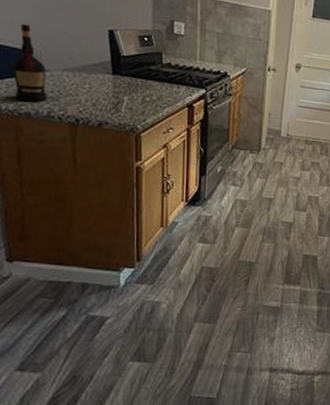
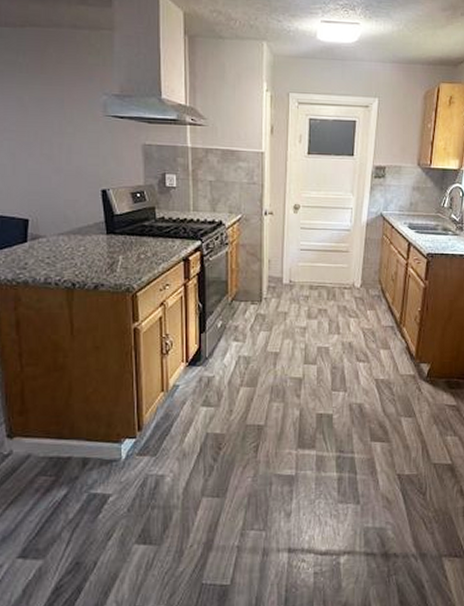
liquor: present [12,23,49,101] -> none [10,192,45,268]

